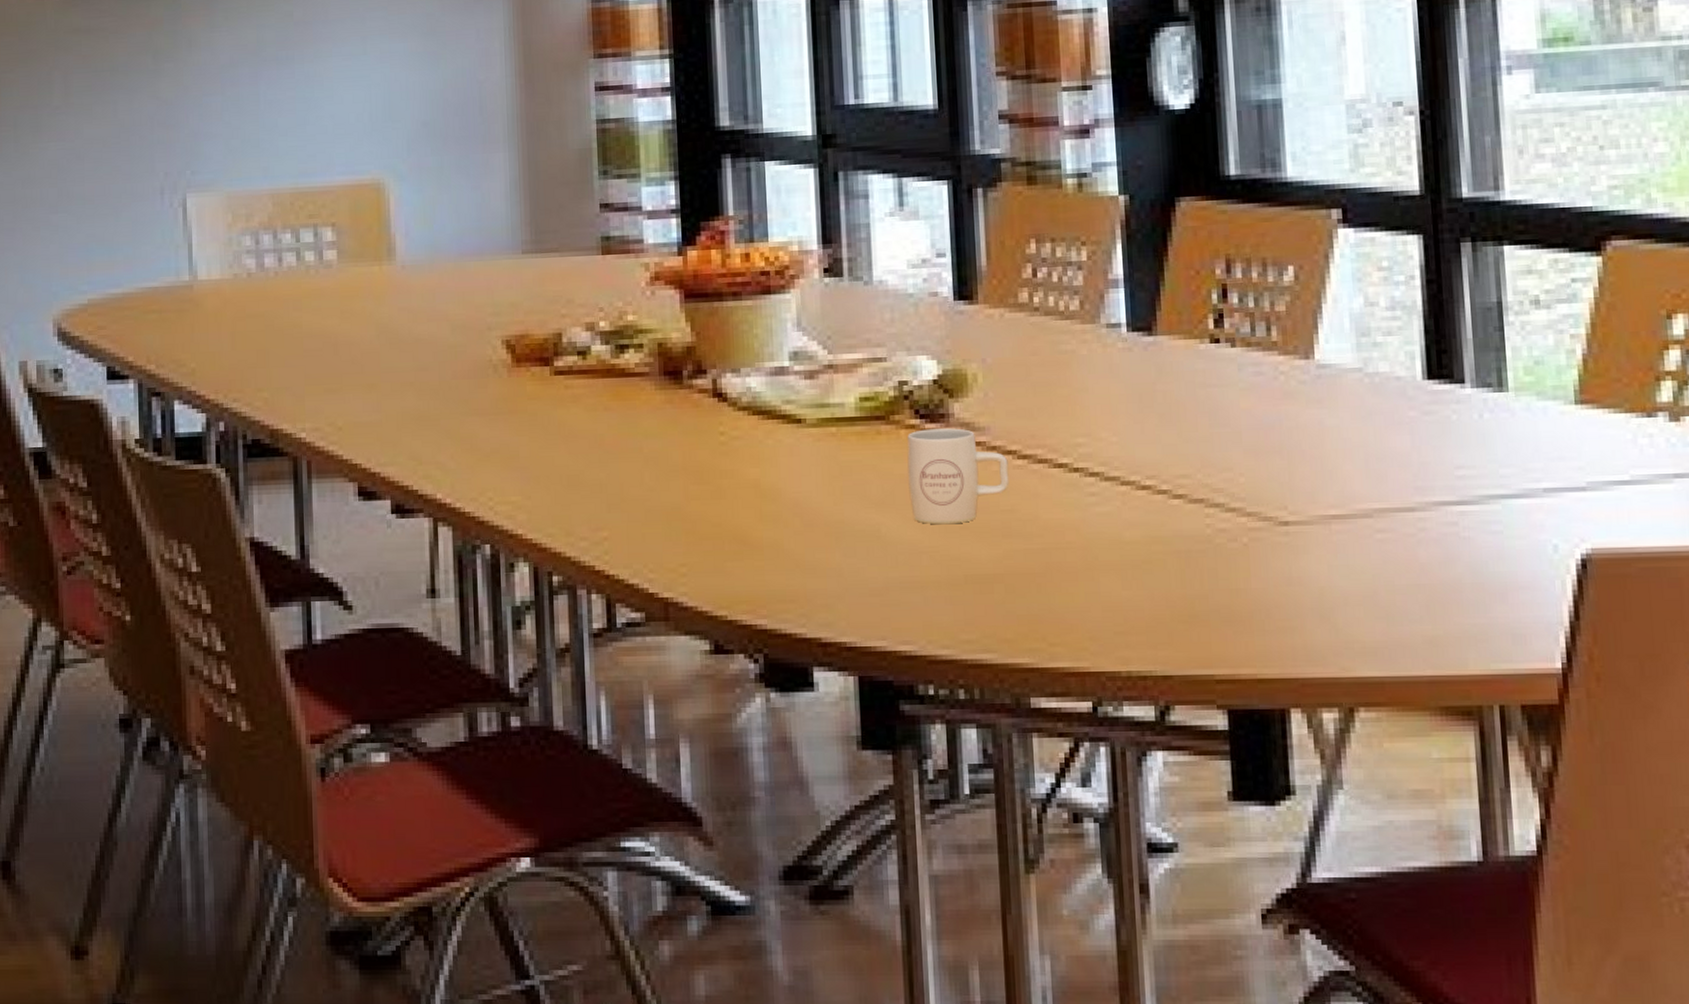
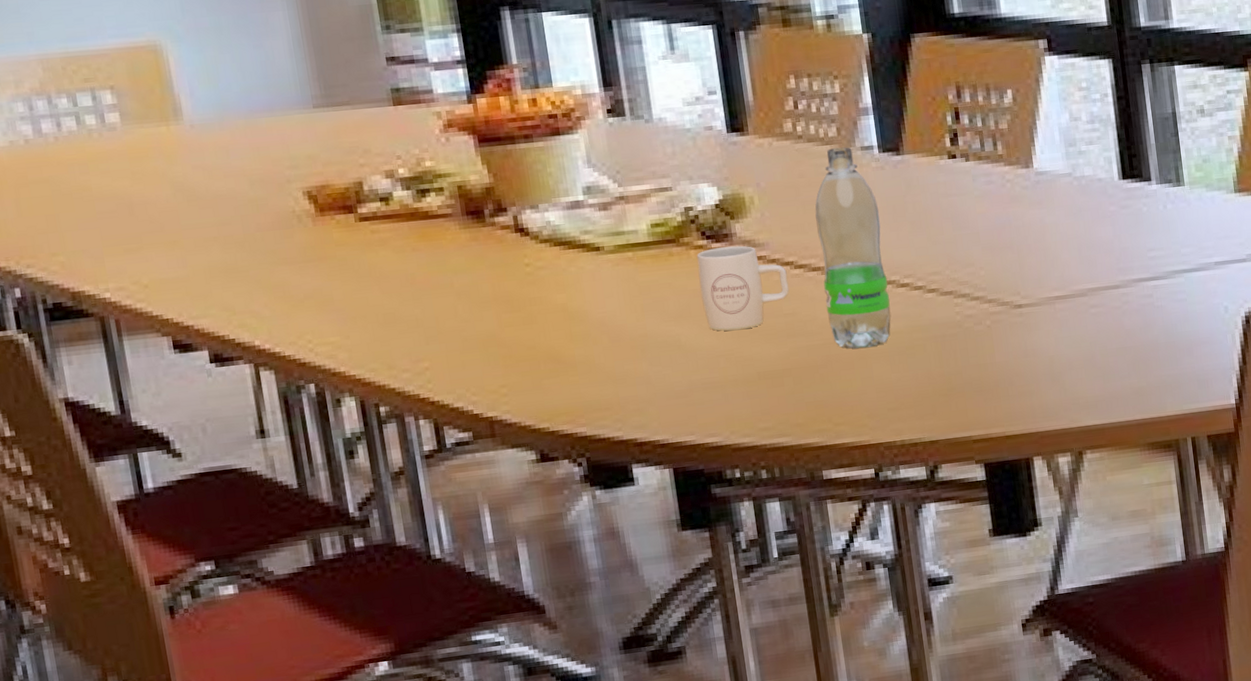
bottle: none [1046,323,1127,558] -> present [815,147,892,349]

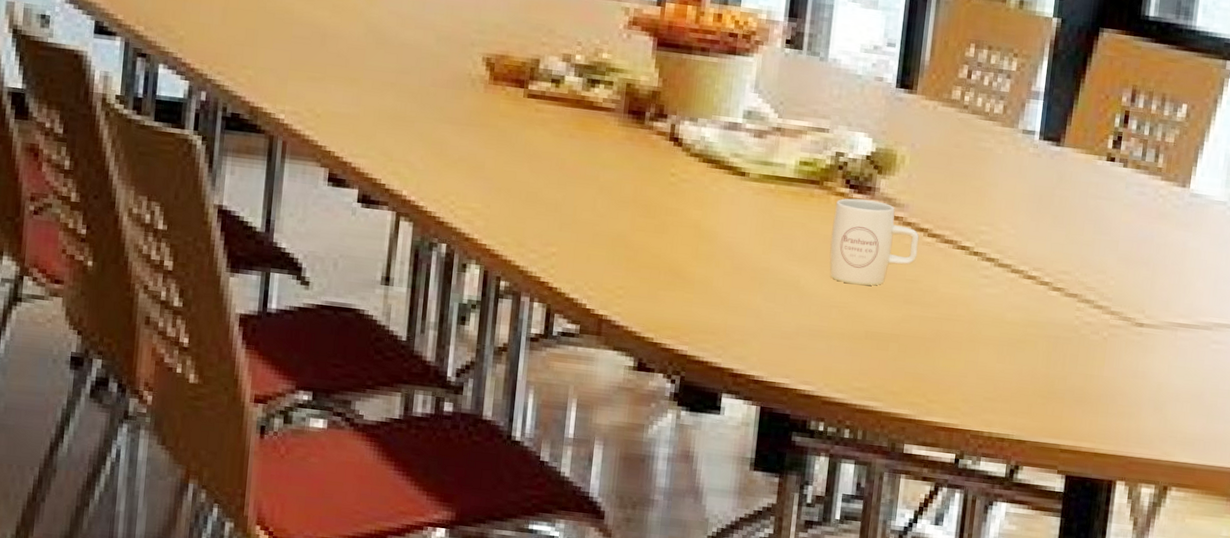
bottle: present [815,147,892,349] -> none [947,125,1025,332]

